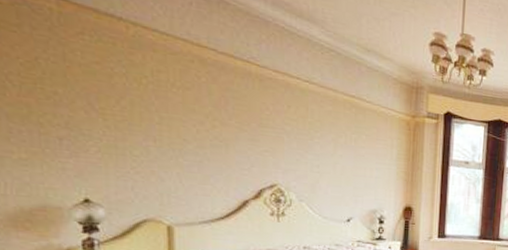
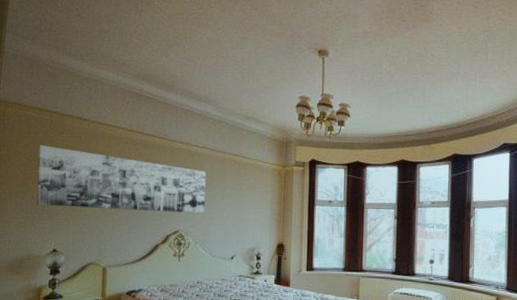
wall art: none [40,46,313,166] -> present [36,145,207,214]

